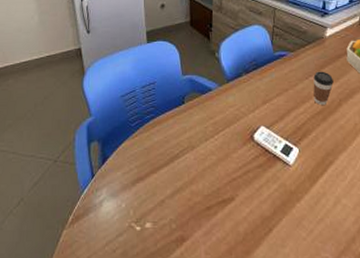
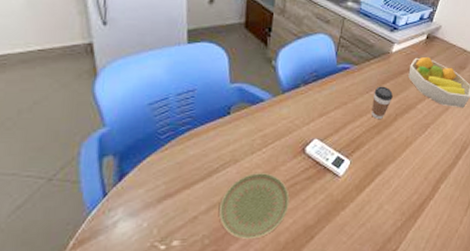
plate: none [183,158,244,227] -> present [219,172,290,240]

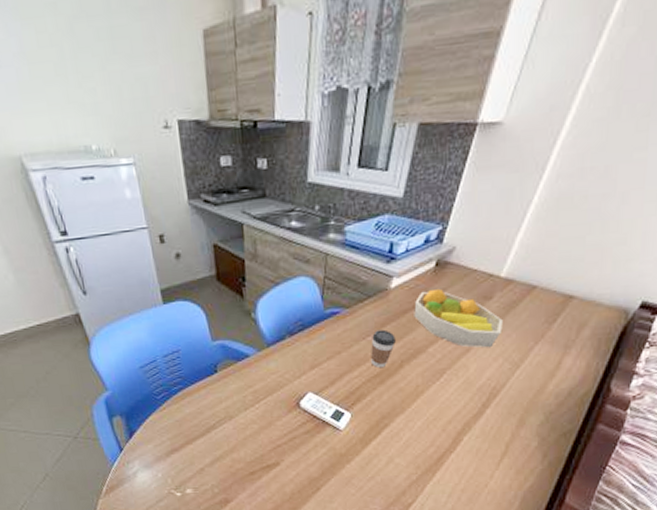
plate: present [219,172,290,240] -> none [222,427,291,490]

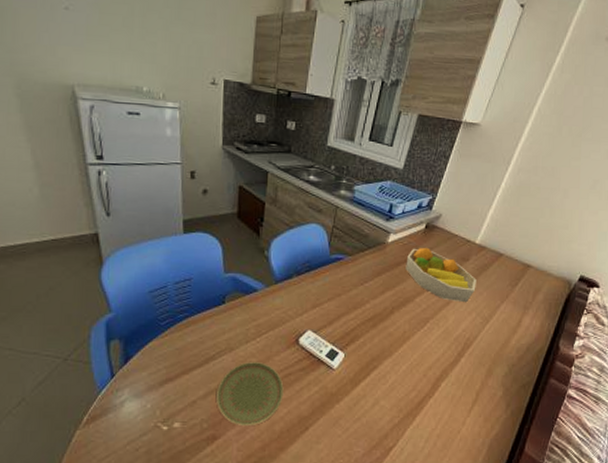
plate: none [222,427,291,490] -> present [217,361,284,427]
coffee cup: present [371,329,396,367] -> none [367,278,389,312]

